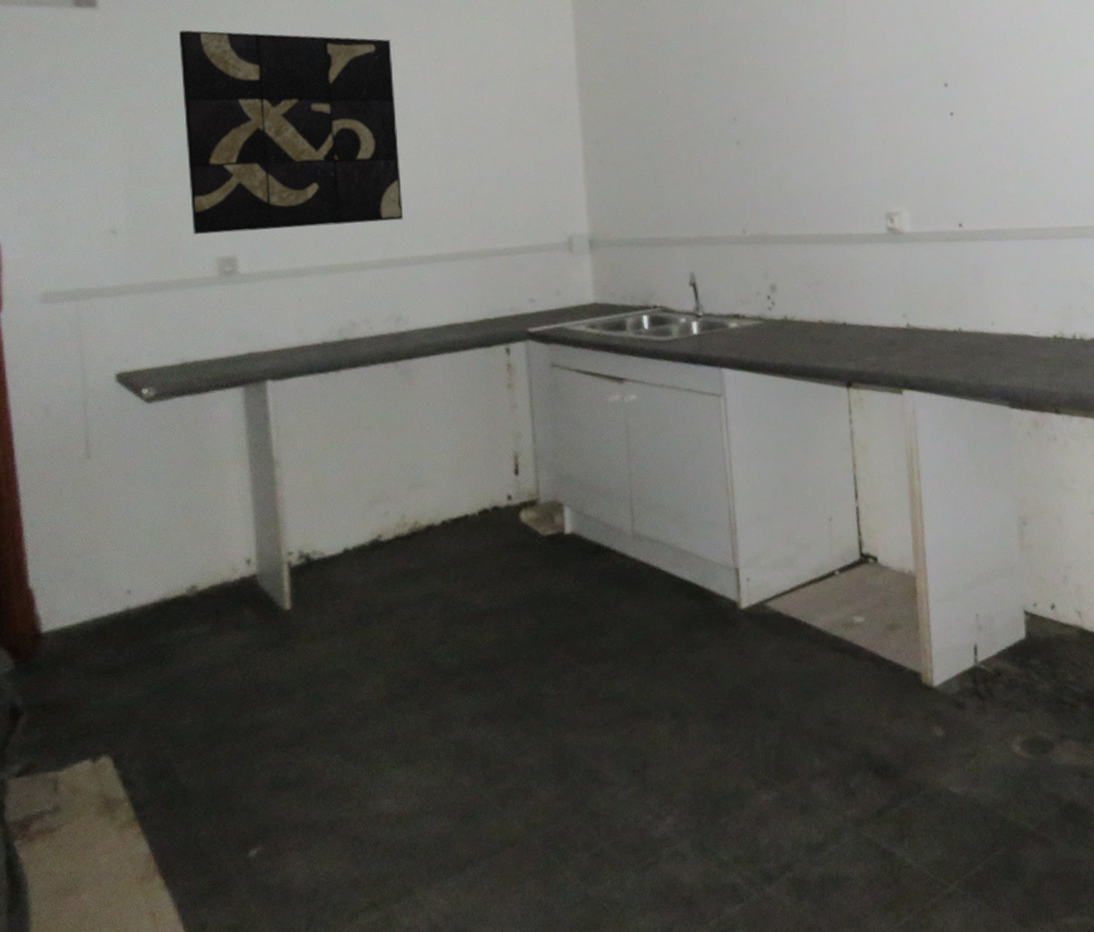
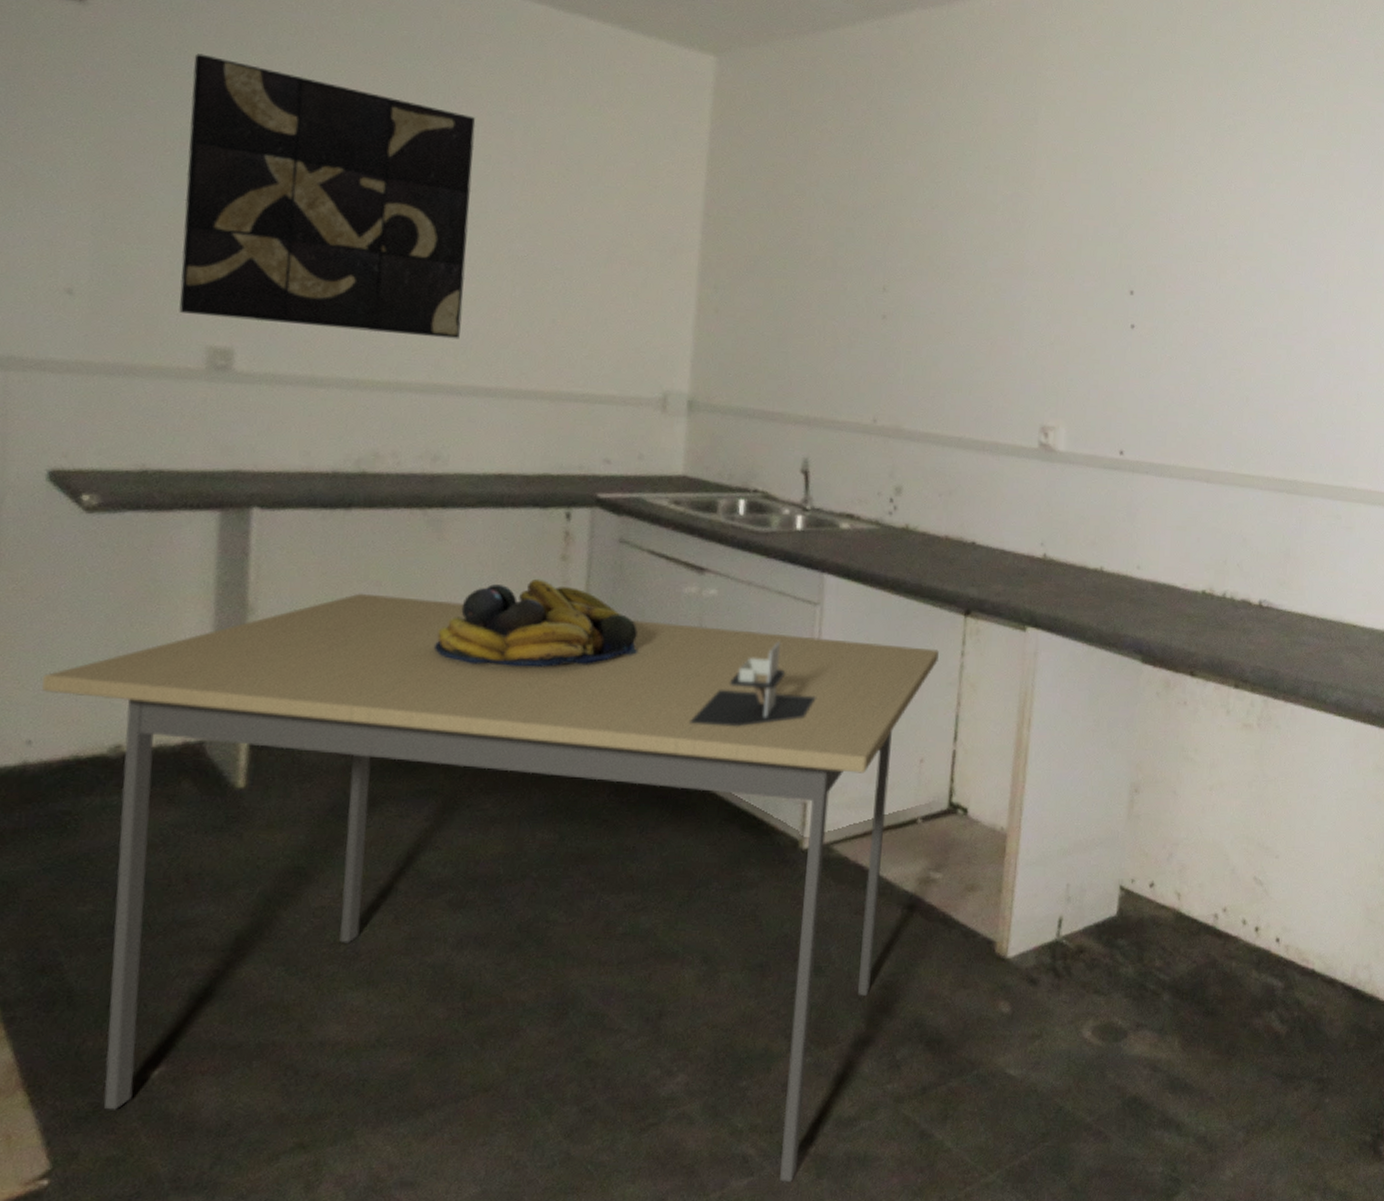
dining table: none [132,420,831,906] -> present [41,593,939,1182]
fruit bowl: none [418,406,580,485] -> present [433,578,638,667]
napkin holder: none [629,432,732,512] -> present [688,641,816,727]

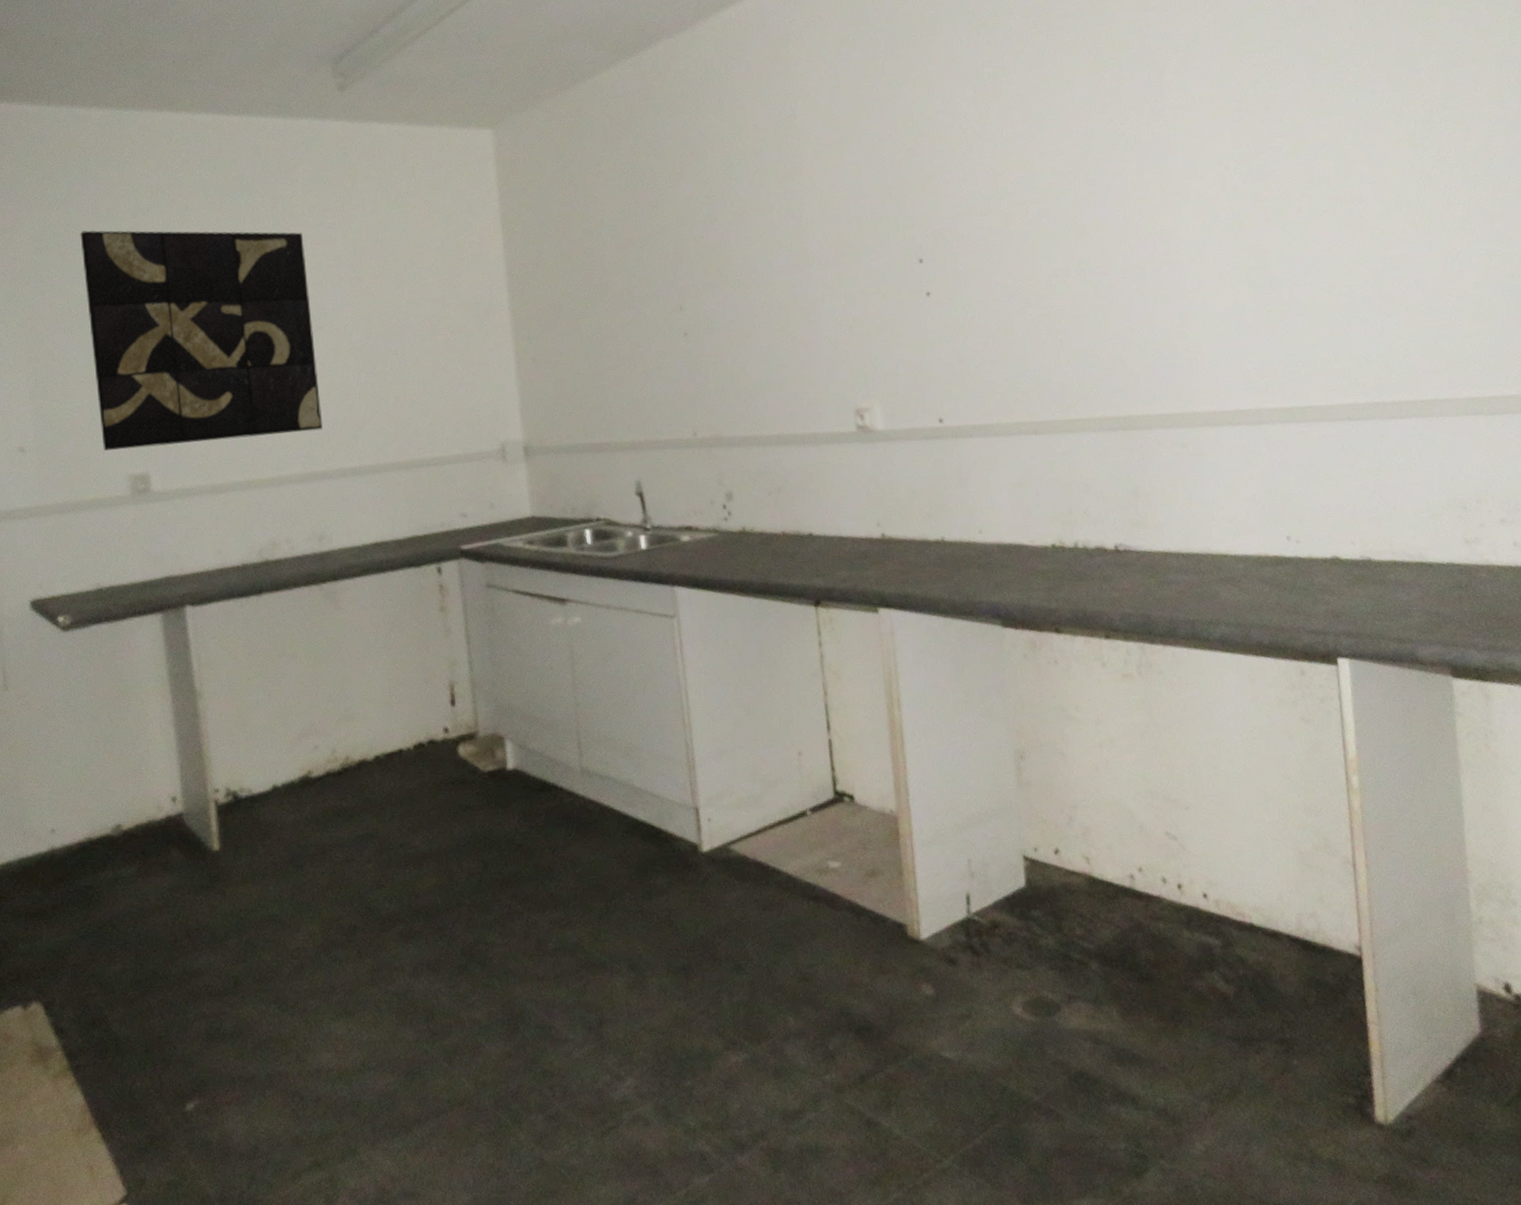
dining table: present [41,593,939,1182] -> none [53,643,798,1177]
fruit bowl: present [433,578,638,667] -> none [348,631,521,717]
napkin holder: present [688,641,816,727] -> none [577,657,689,746]

